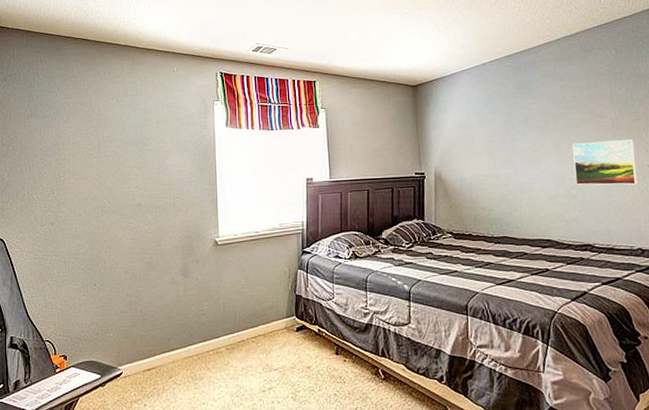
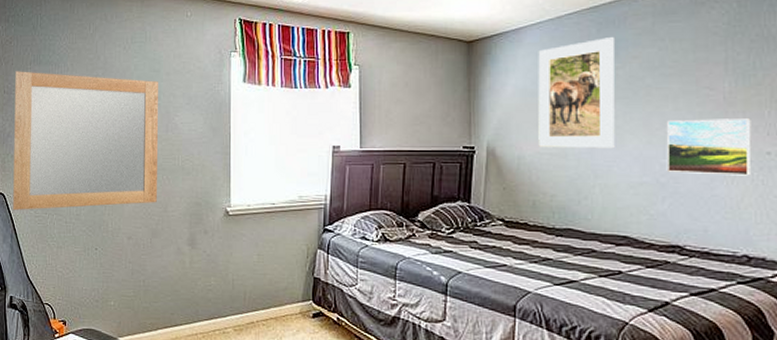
home mirror: none [12,124,151,254] -> present [13,71,159,210]
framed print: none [469,79,535,170] -> present [538,37,615,149]

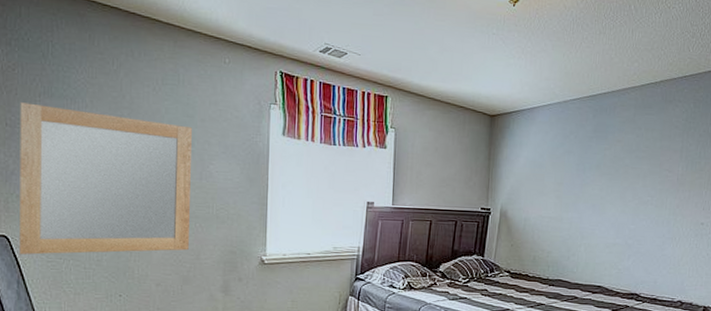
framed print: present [538,37,615,149] -> none [541,122,605,215]
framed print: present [666,119,752,176] -> none [633,194,694,241]

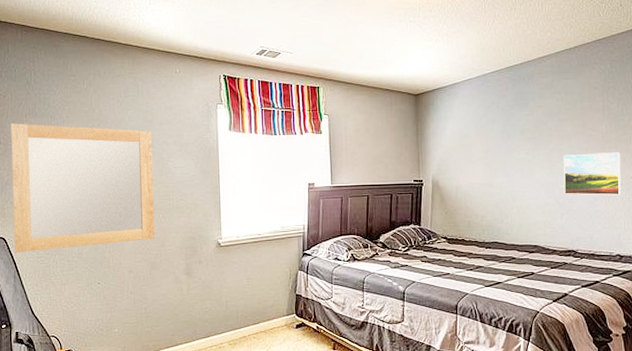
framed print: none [633,194,694,241] -> present [563,152,622,196]

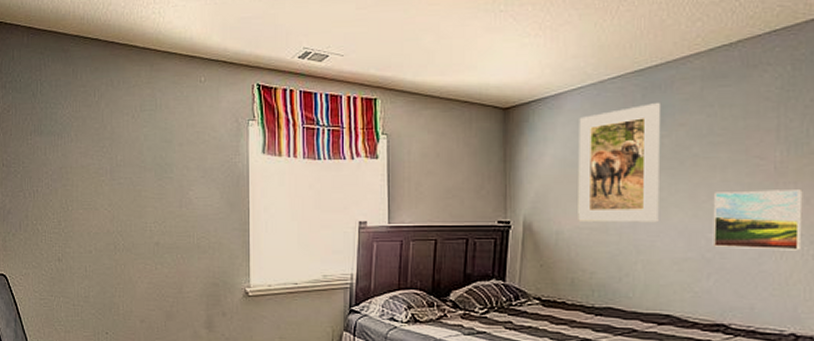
home mirror: present [11,123,155,252] -> none [14,142,172,292]
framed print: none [469,91,527,179] -> present [578,103,660,223]

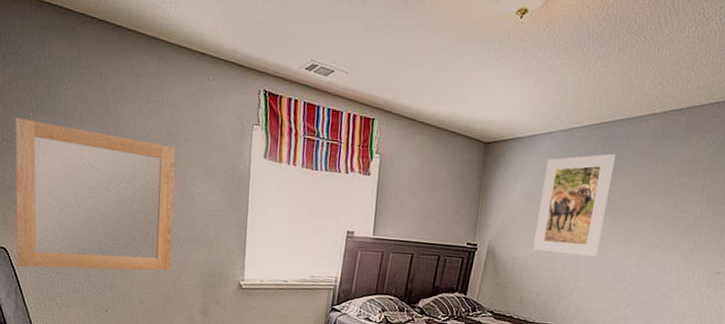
home mirror: none [14,142,172,292] -> present [15,117,176,271]
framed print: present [712,190,803,250] -> none [635,236,712,291]

